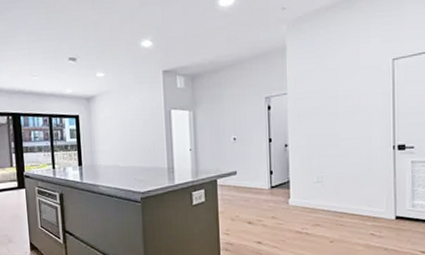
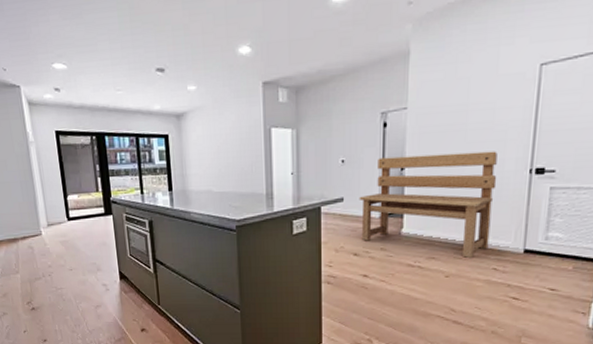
bench: none [250,130,367,225] -> present [359,151,498,259]

